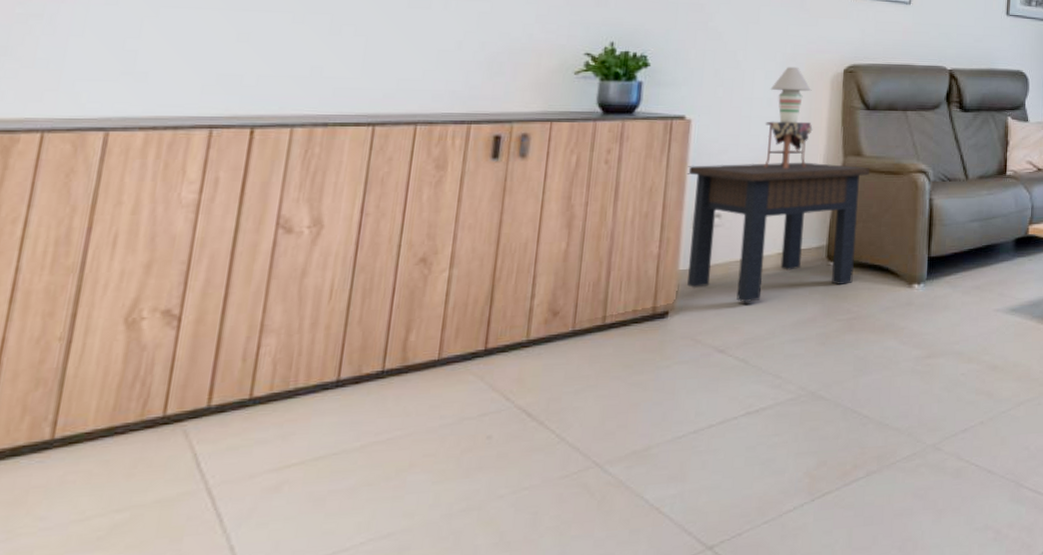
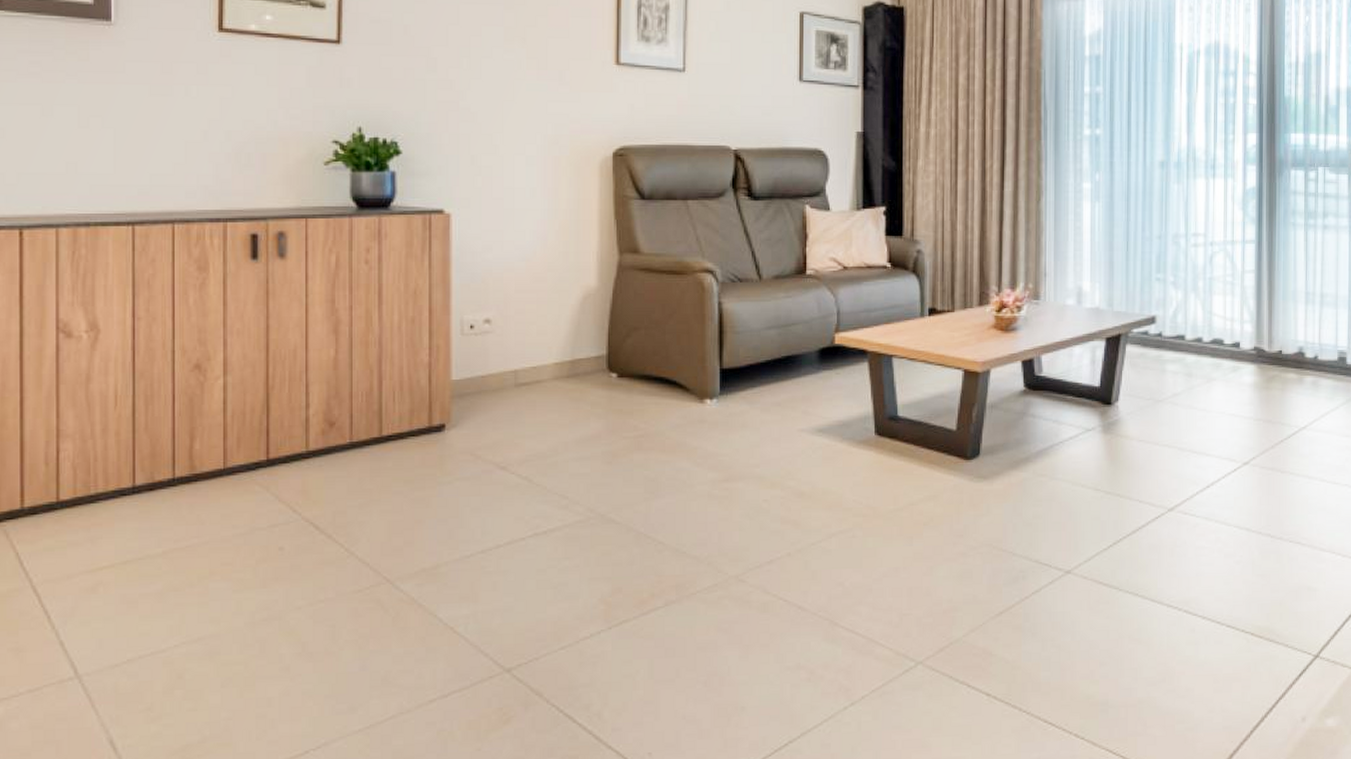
side table: present [687,162,869,302] -> none [451,260,649,416]
table lamp: present [764,66,813,169] -> none [530,150,583,268]

